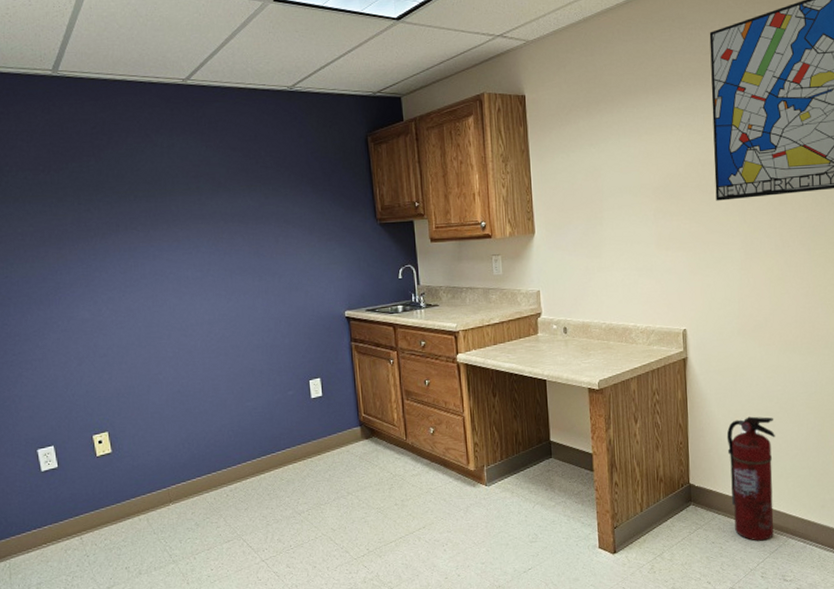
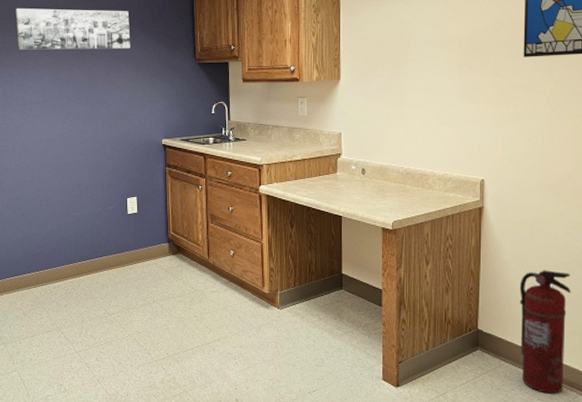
wall art: none [159,167,301,218] -> present [15,8,131,50]

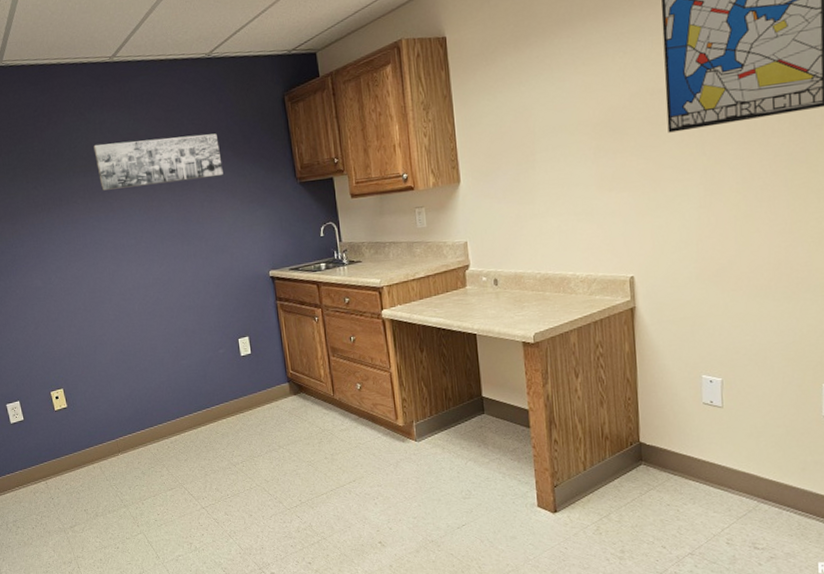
fire extinguisher: present [519,270,571,394] -> none [683,369,743,505]

